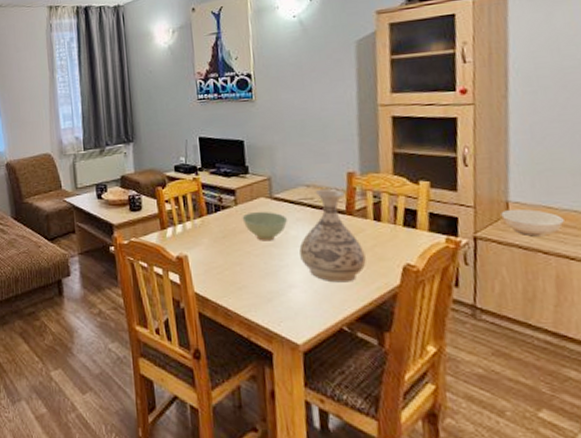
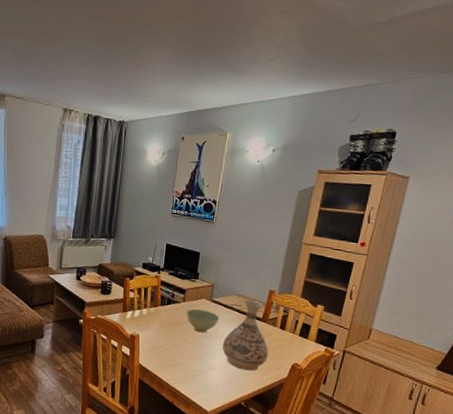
bowl: present [501,208,564,237] -> none [364,334,403,357]

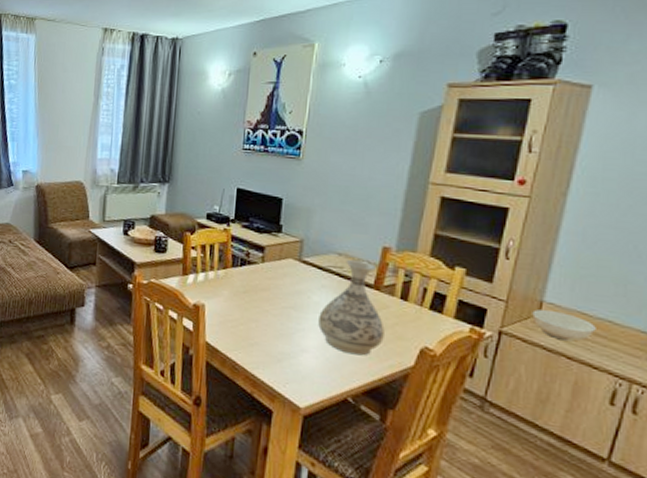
bowl: present [186,309,220,333] -> none [266,272,313,303]
bowl: none [364,334,403,357] -> present [532,309,596,342]

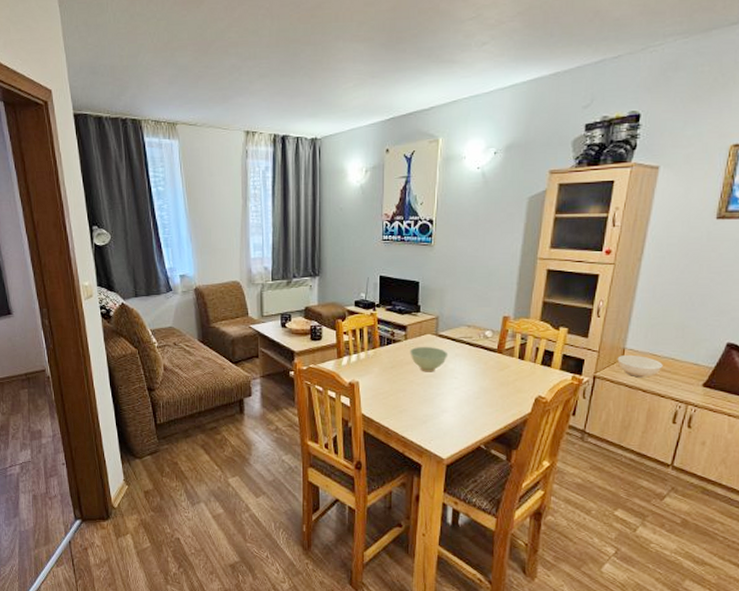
bowl: none [266,272,313,303] -> present [410,346,449,372]
vase: present [318,259,385,356] -> none [454,329,507,409]

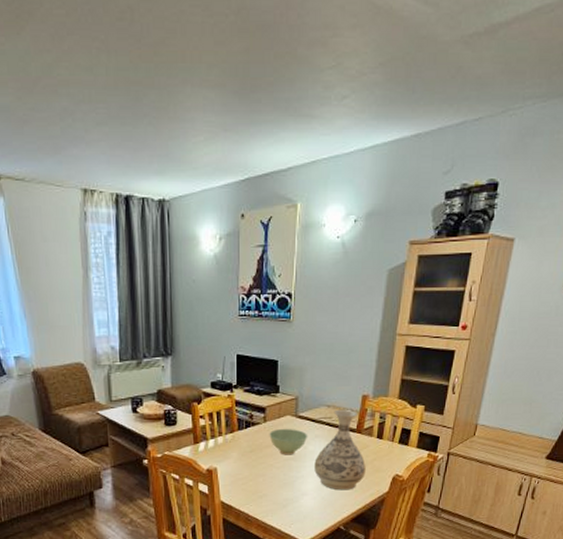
vase: none [454,329,507,409] -> present [314,409,366,491]
bowl: present [617,354,663,378] -> none [470,430,511,453]

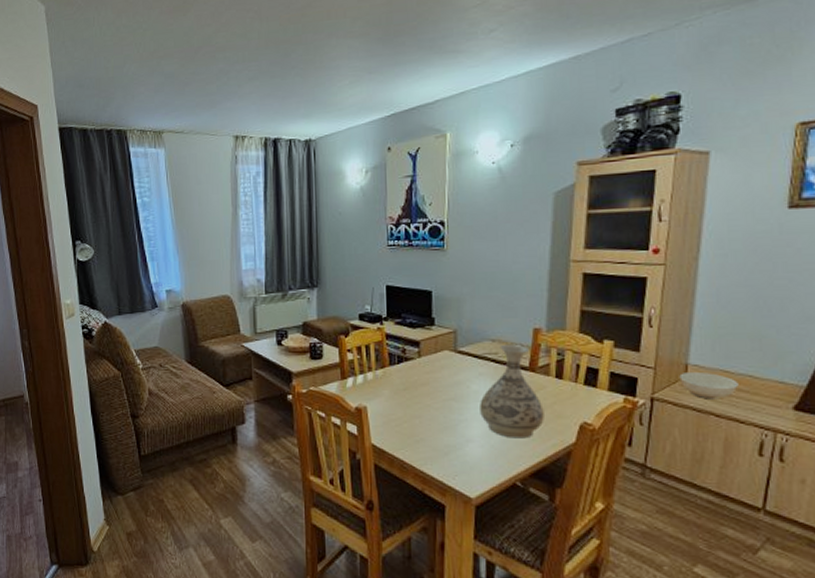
bowl: present [269,428,308,455] -> none [424,364,471,395]
bowl: none [470,430,511,453] -> present [679,371,739,400]

